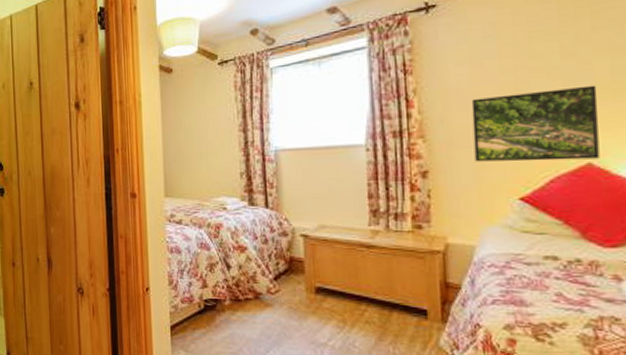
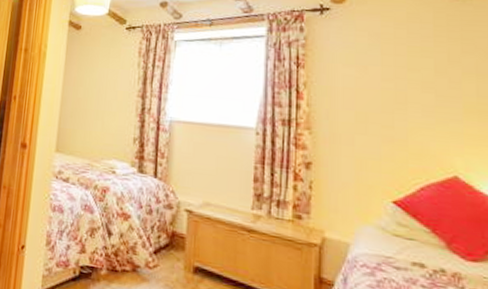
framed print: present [471,85,600,162] -> none [355,100,465,173]

